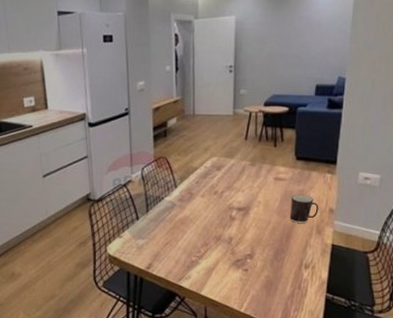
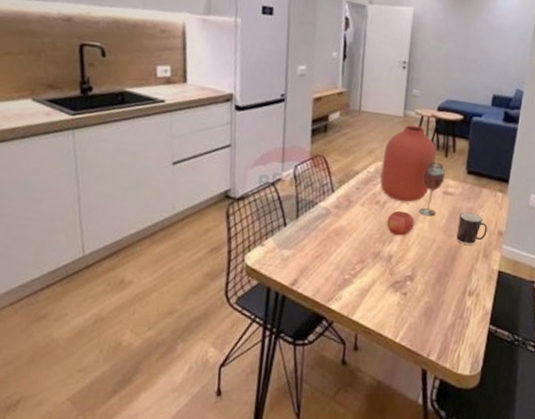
vase: none [216,122,266,189] -> present [380,125,437,202]
fruit: none [225,198,250,220] -> present [386,210,414,236]
wineglass: none [254,152,276,201] -> present [419,162,445,217]

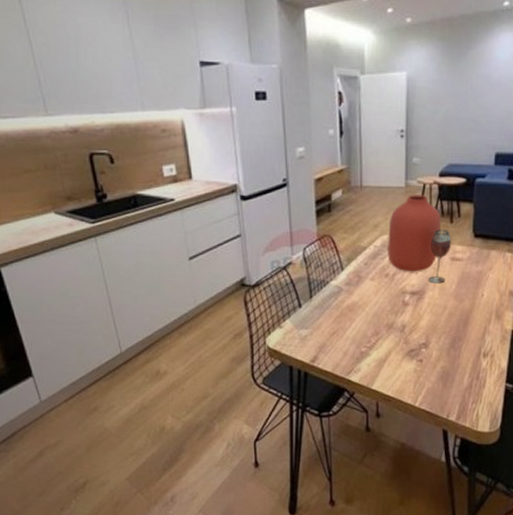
fruit: present [386,210,414,236] -> none [397,281,424,306]
mug: present [456,212,488,246] -> none [467,276,498,309]

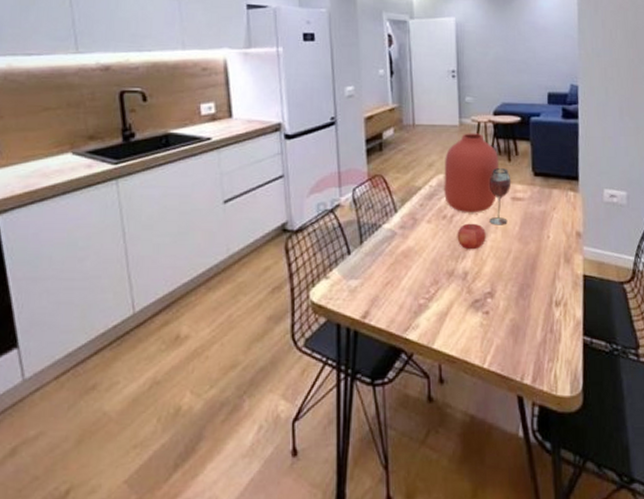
fruit: none [397,281,424,306] -> present [457,223,486,250]

